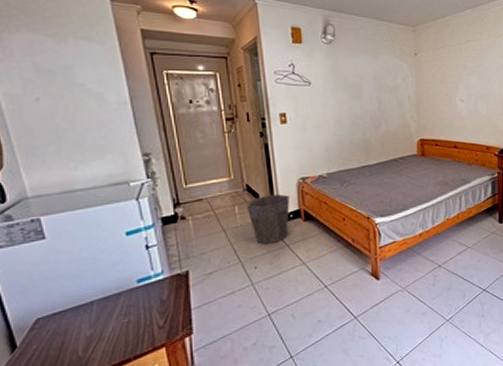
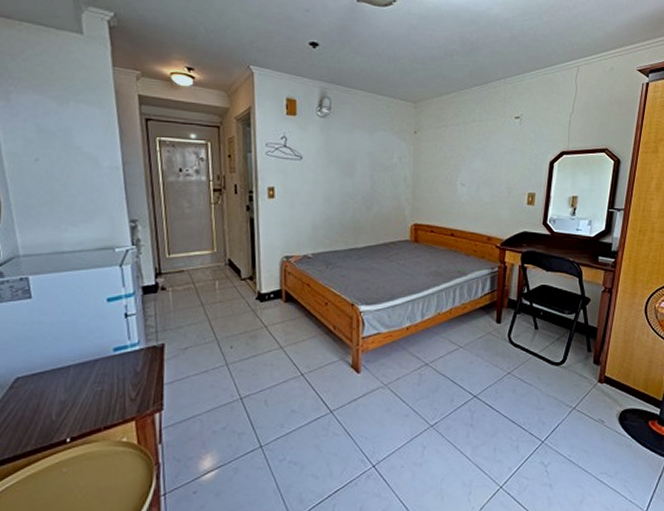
waste bin: present [246,194,290,245] -> none [227,272,271,324]

